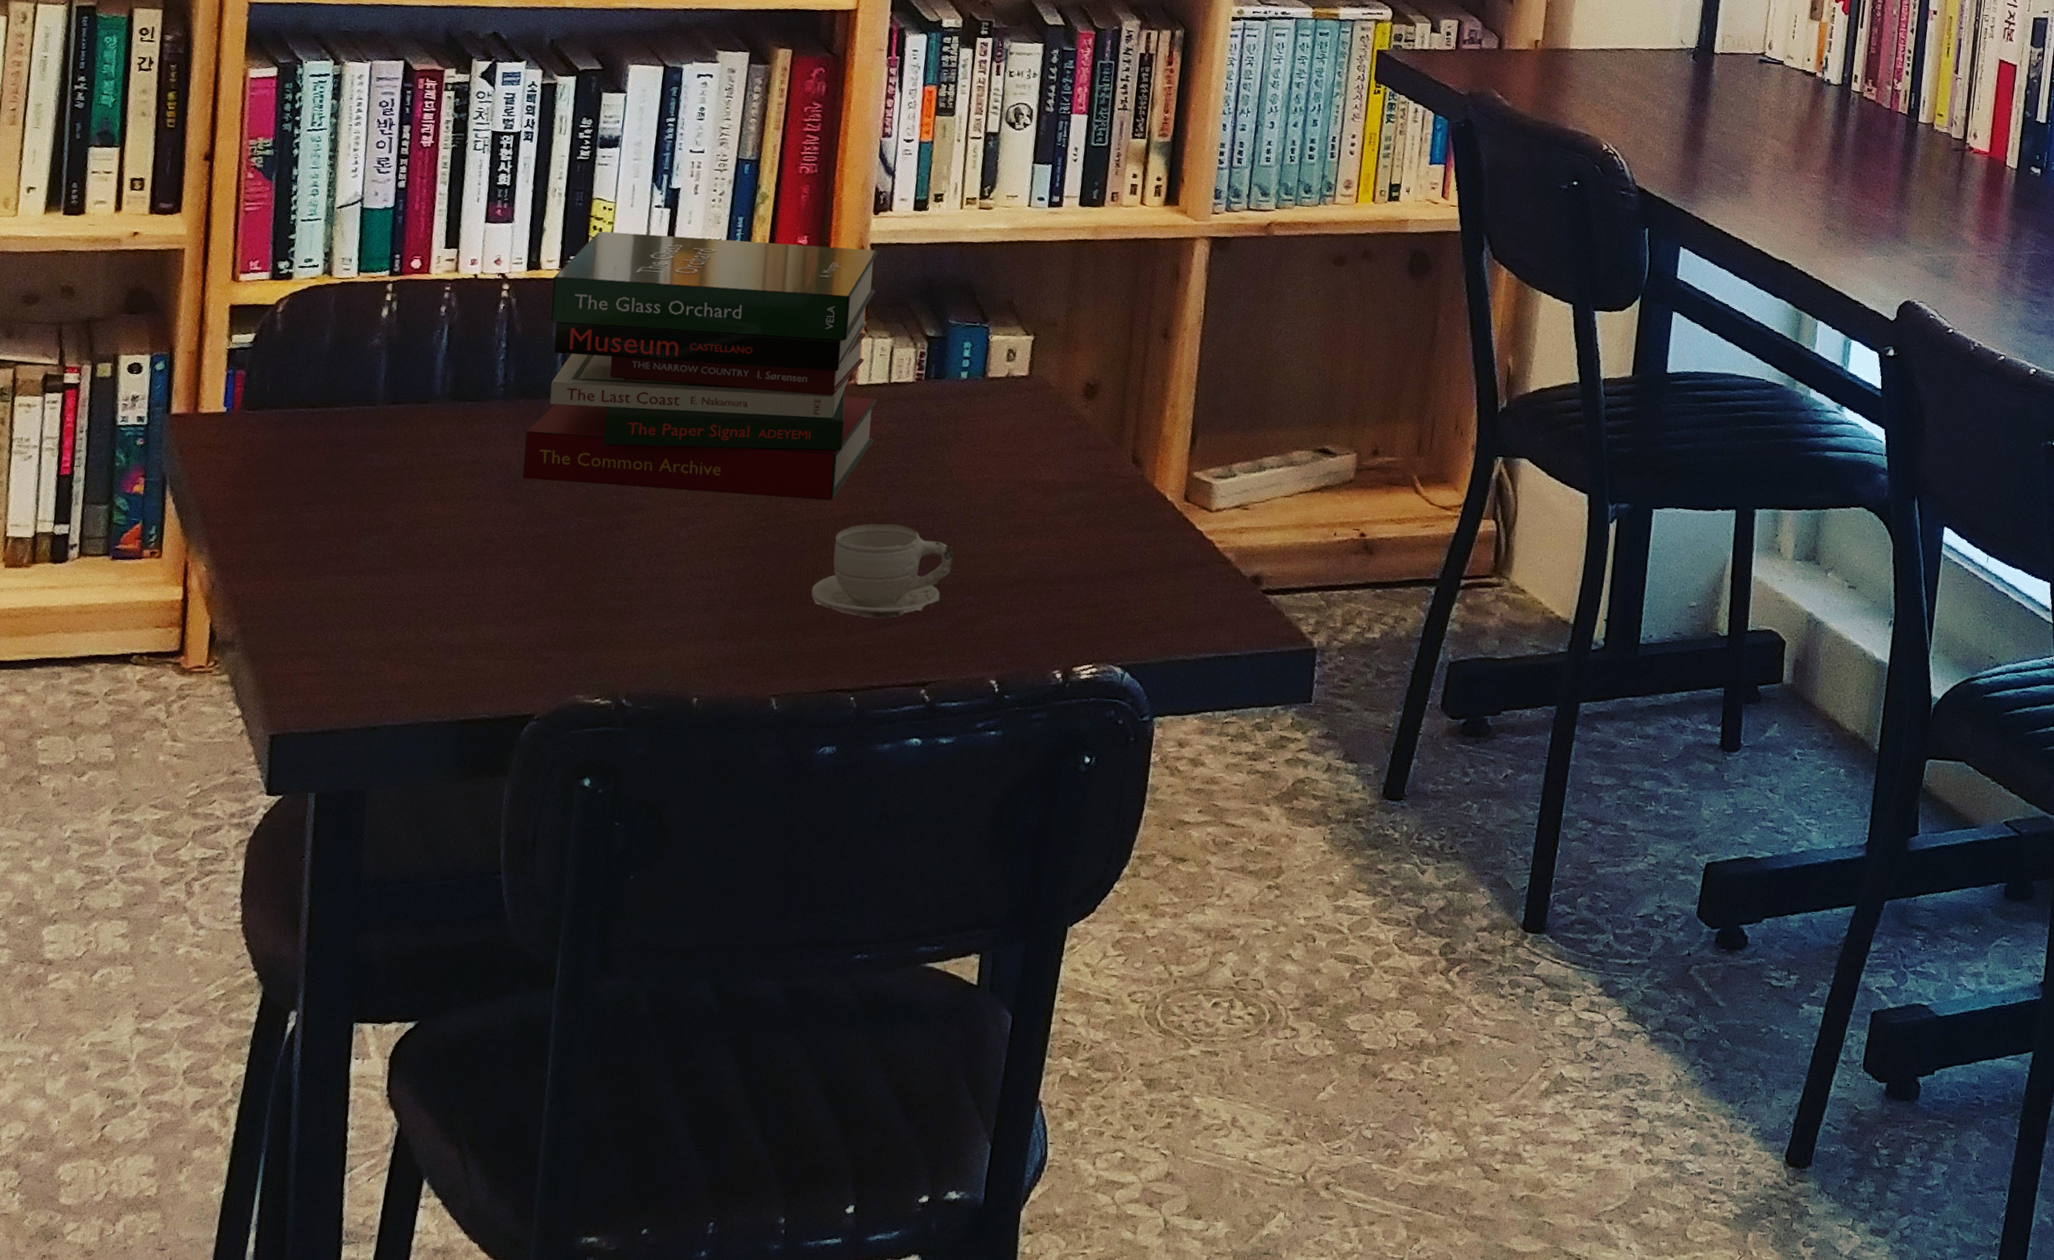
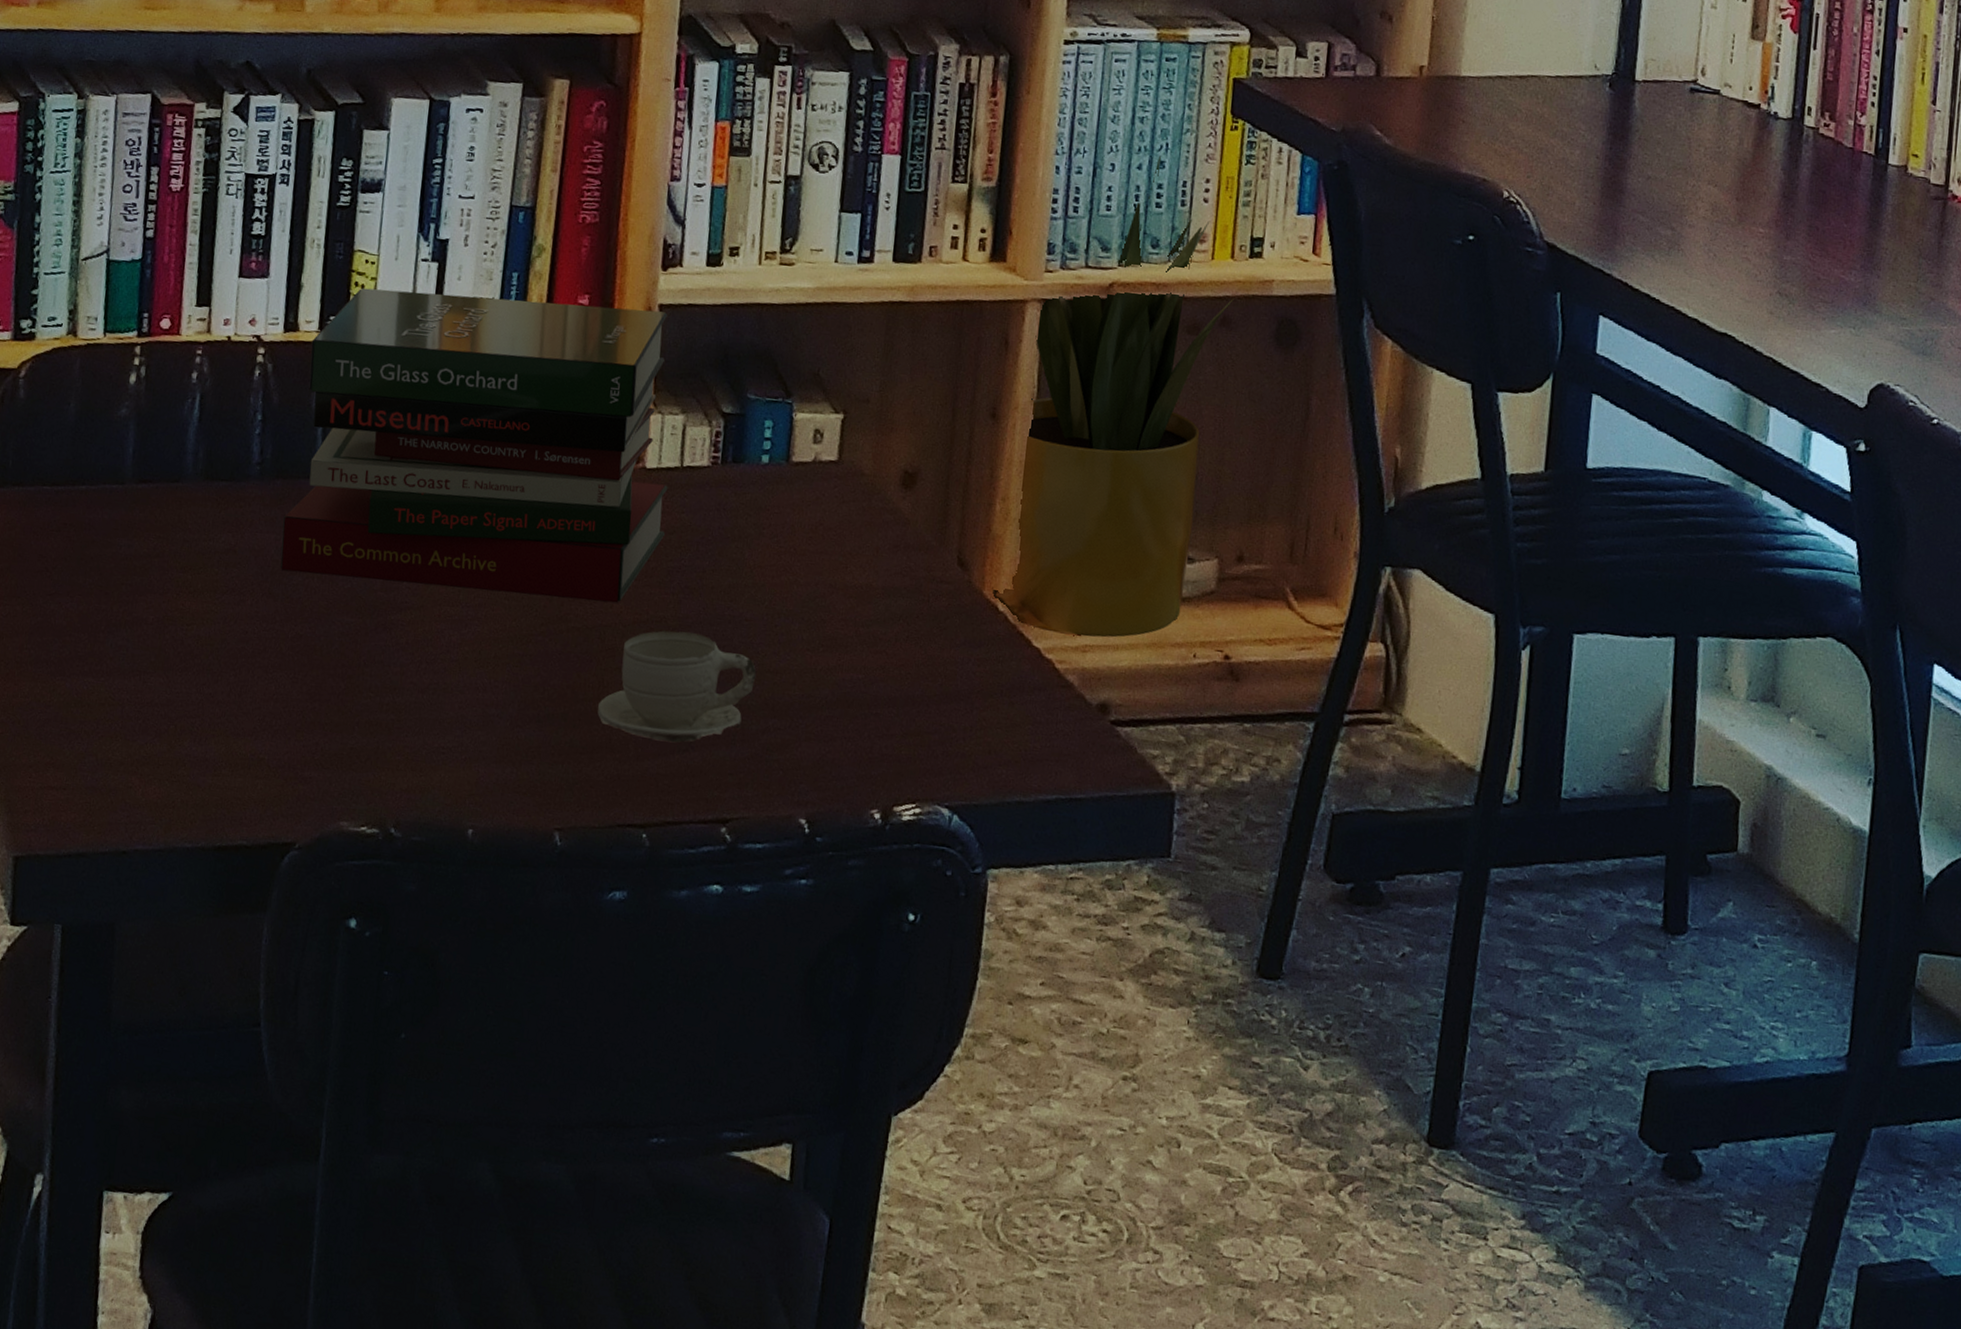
planter: none [1161,115,1374,521] -> present [992,155,1234,638]

